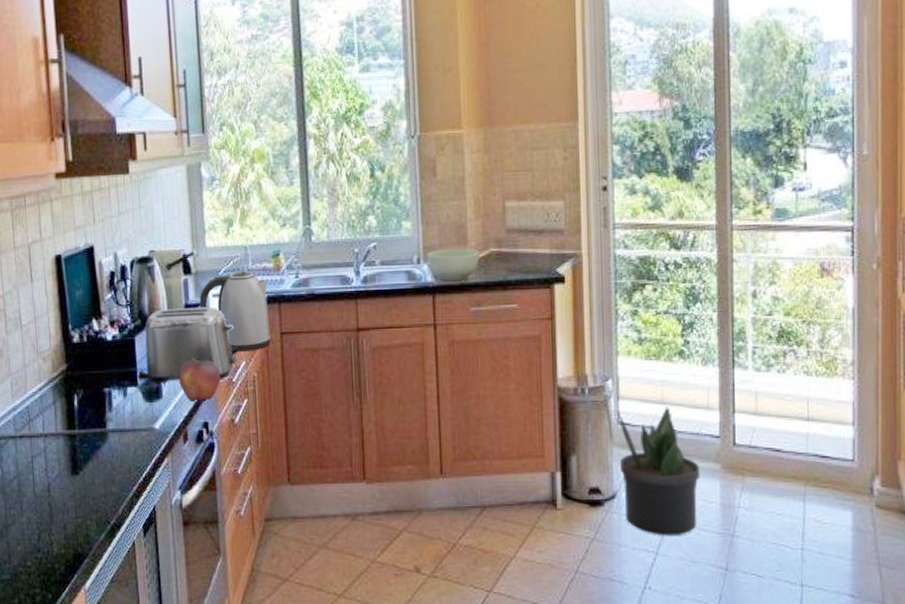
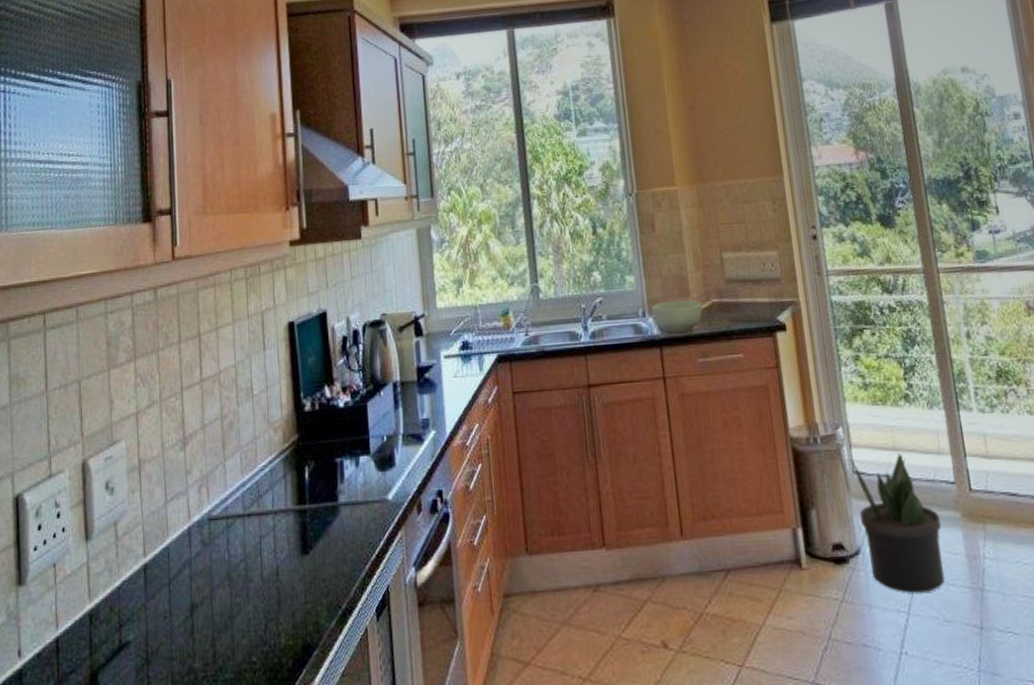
toaster: present [136,306,237,383] -> none [368,368,470,451]
fruit: present [179,358,221,401] -> none [411,422,454,469]
kettle: present [200,270,271,352] -> none [431,330,503,414]

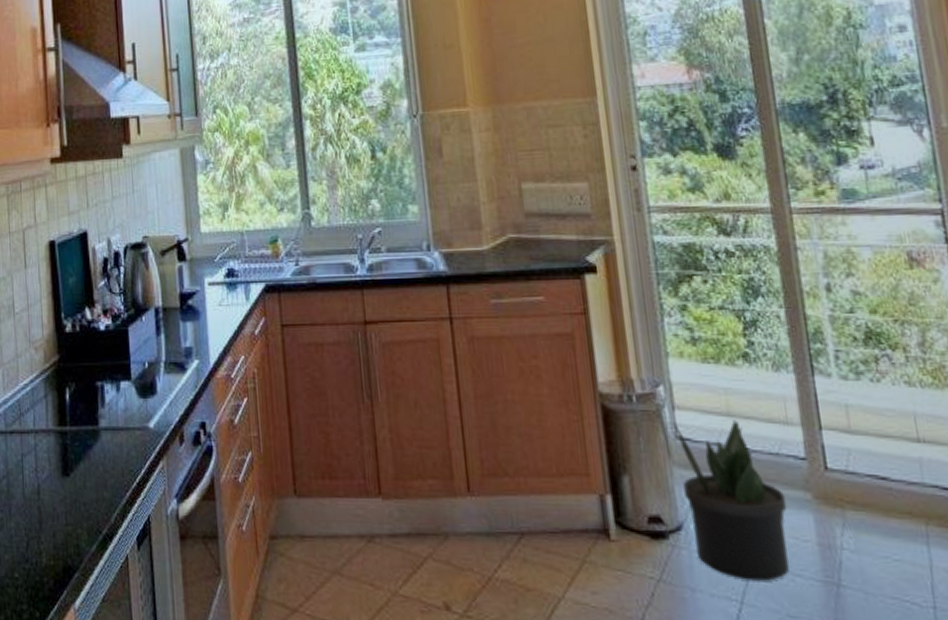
bowl: present [651,300,703,334] -> none [437,234,497,271]

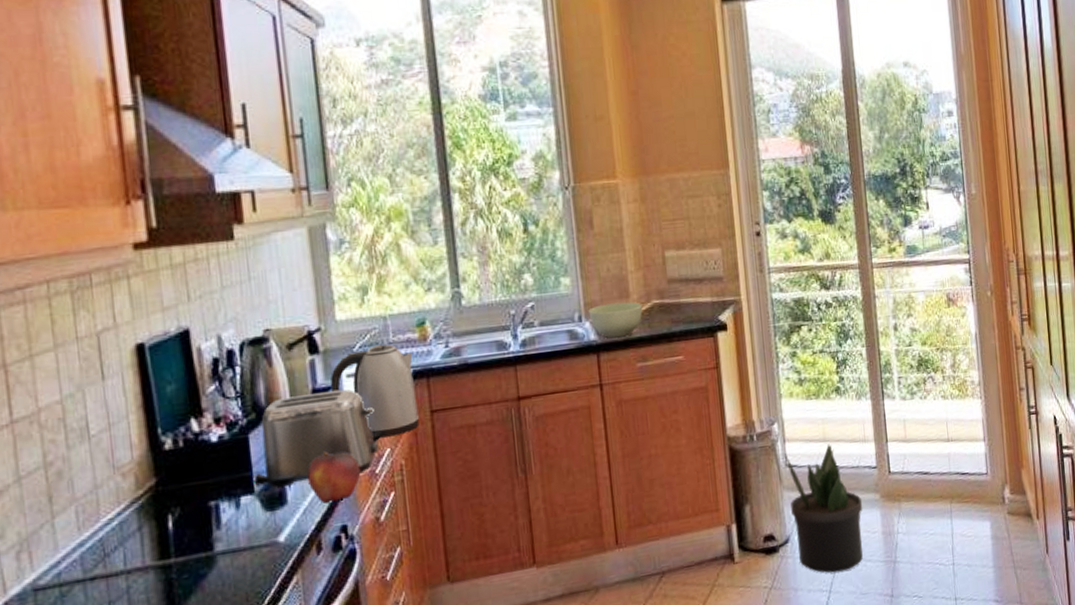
toaster: none [129,295,235,378] -> present [251,389,380,487]
fruit: none [174,351,219,399] -> present [307,451,361,503]
kettle: none [195,257,271,345] -> present [330,344,420,439]
bowl: none [437,234,497,271] -> present [588,301,643,339]

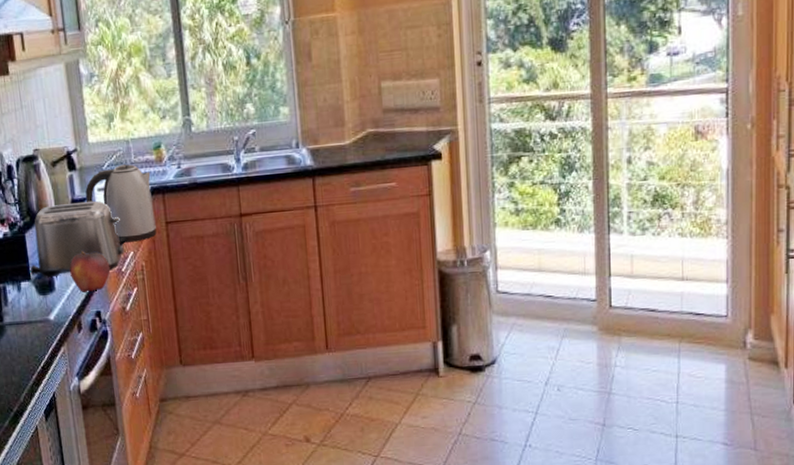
bowl: present [588,301,643,339] -> none [305,130,358,164]
planter: present [785,444,863,573] -> none [496,274,578,396]

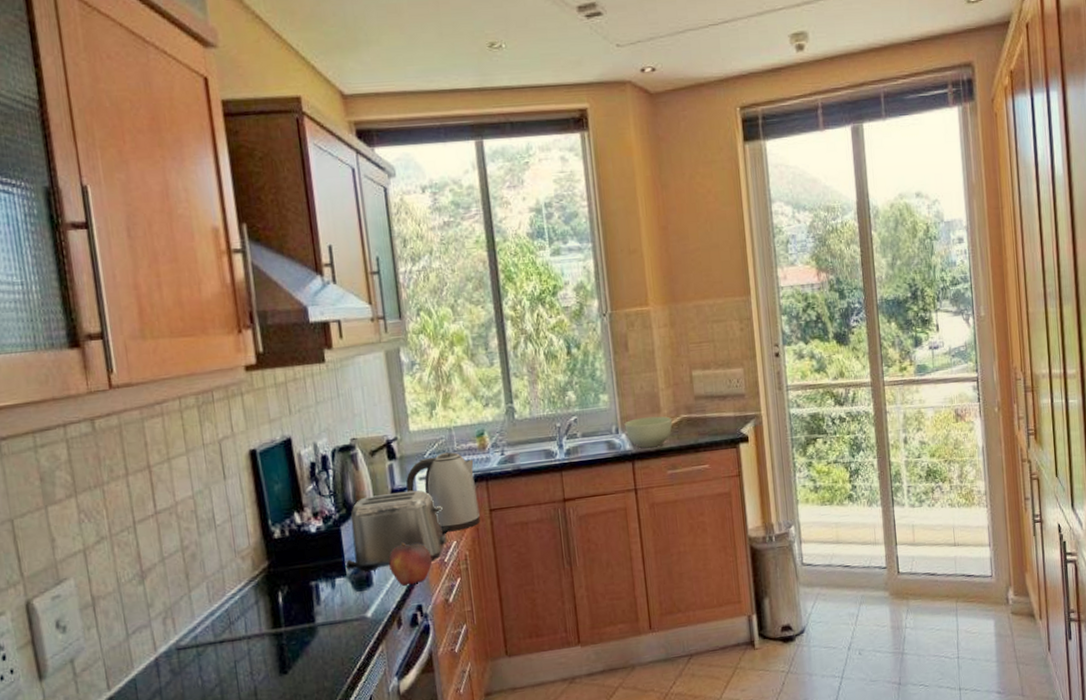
bowl: none [305,130,358,164] -> present [624,416,673,449]

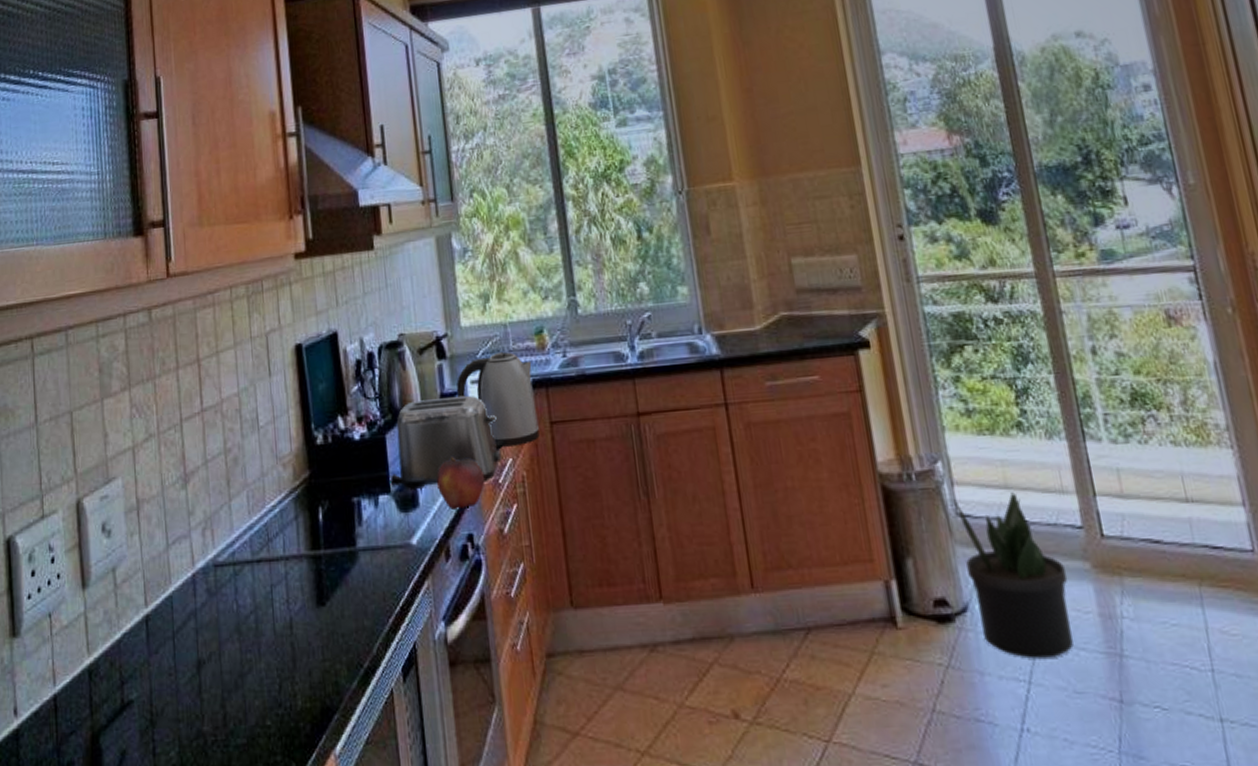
bowl: present [624,416,673,449] -> none [709,313,769,353]
planter: none [801,546,873,661] -> present [954,492,1073,659]

